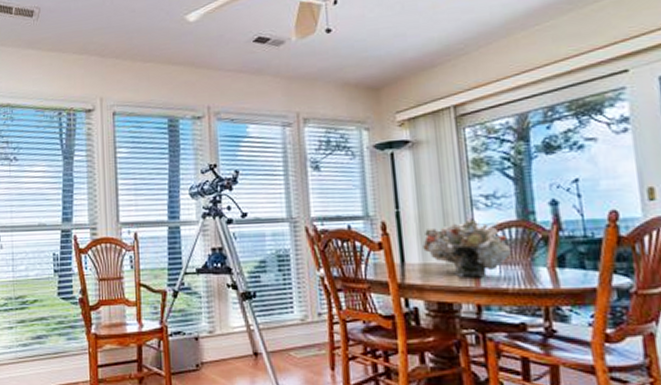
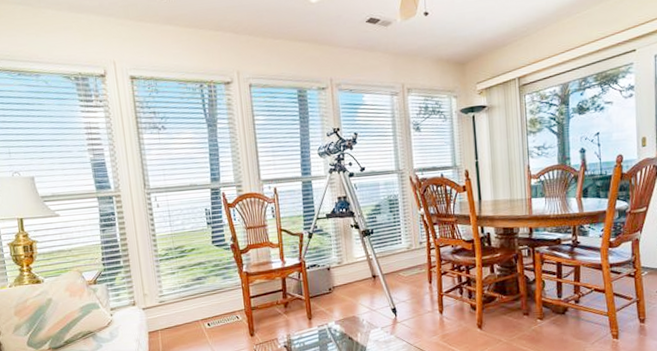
flower arrangement: present [422,219,511,278] -> none [494,165,553,209]

